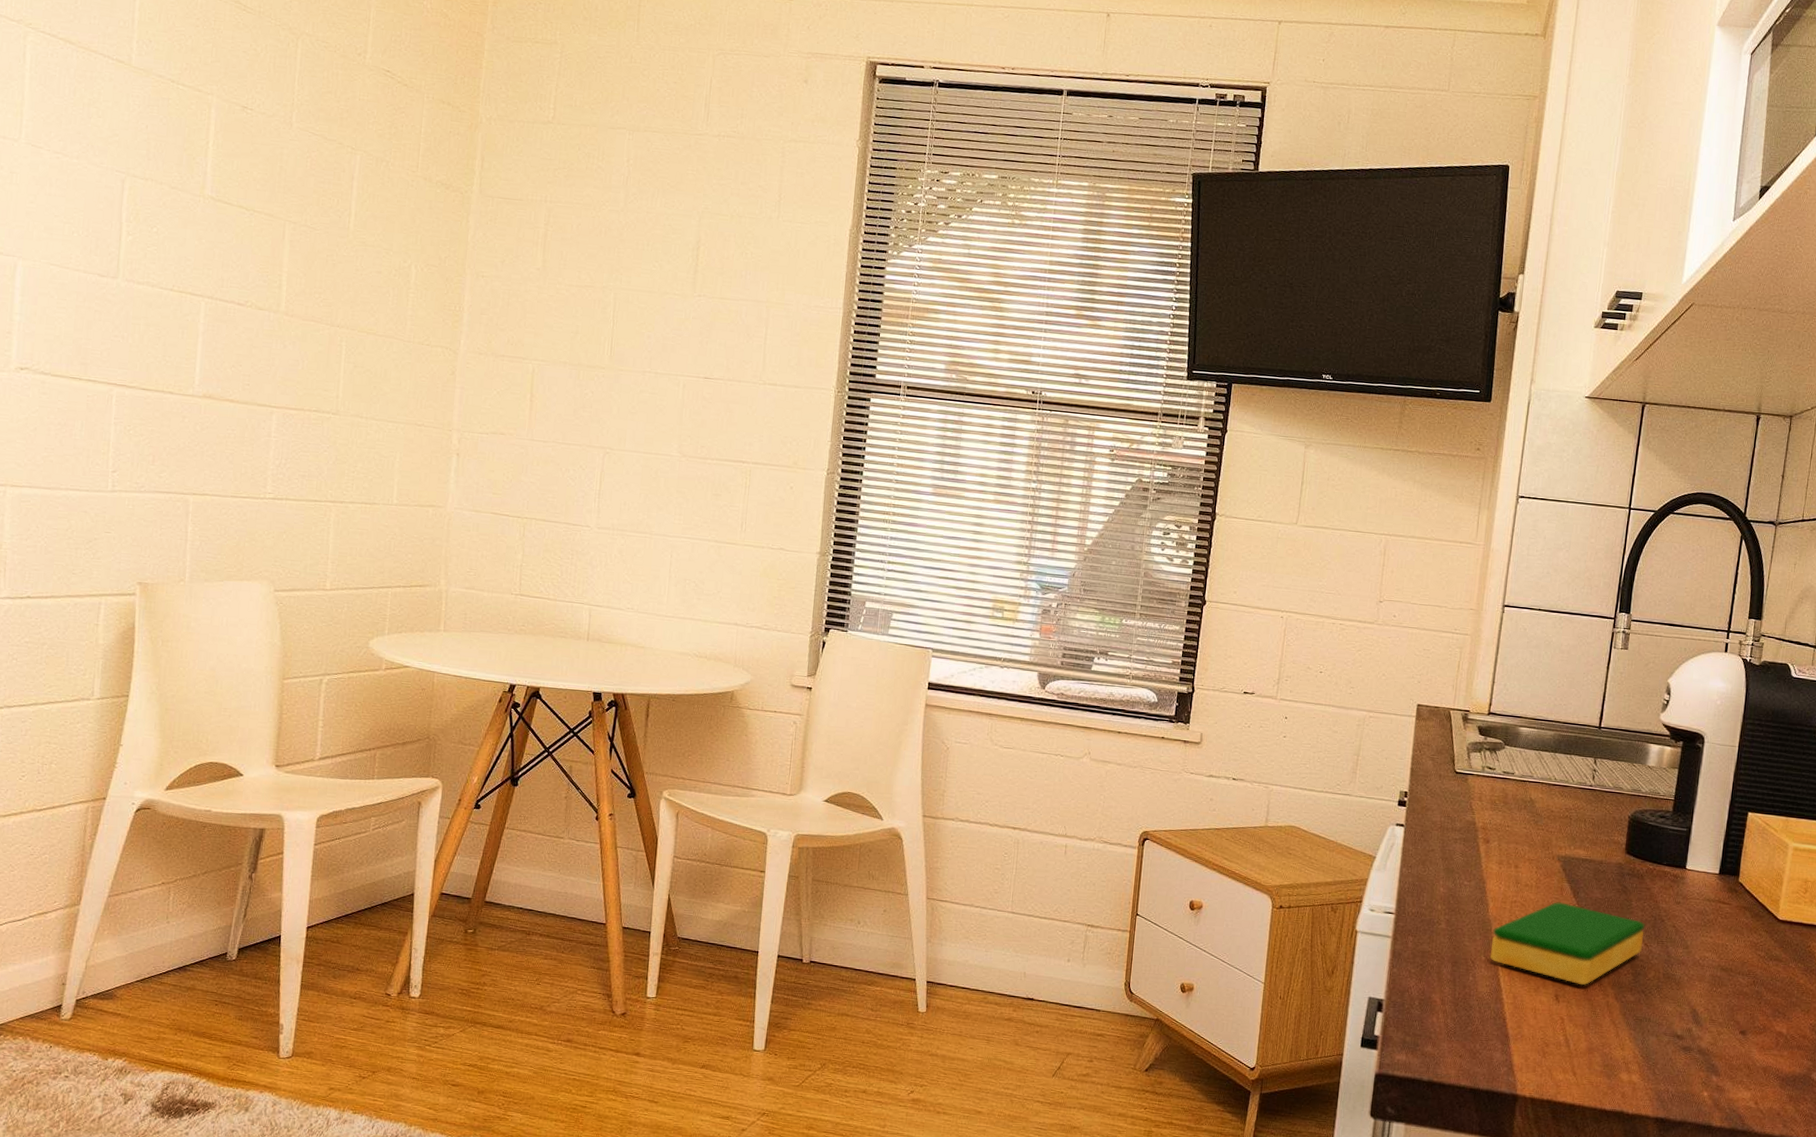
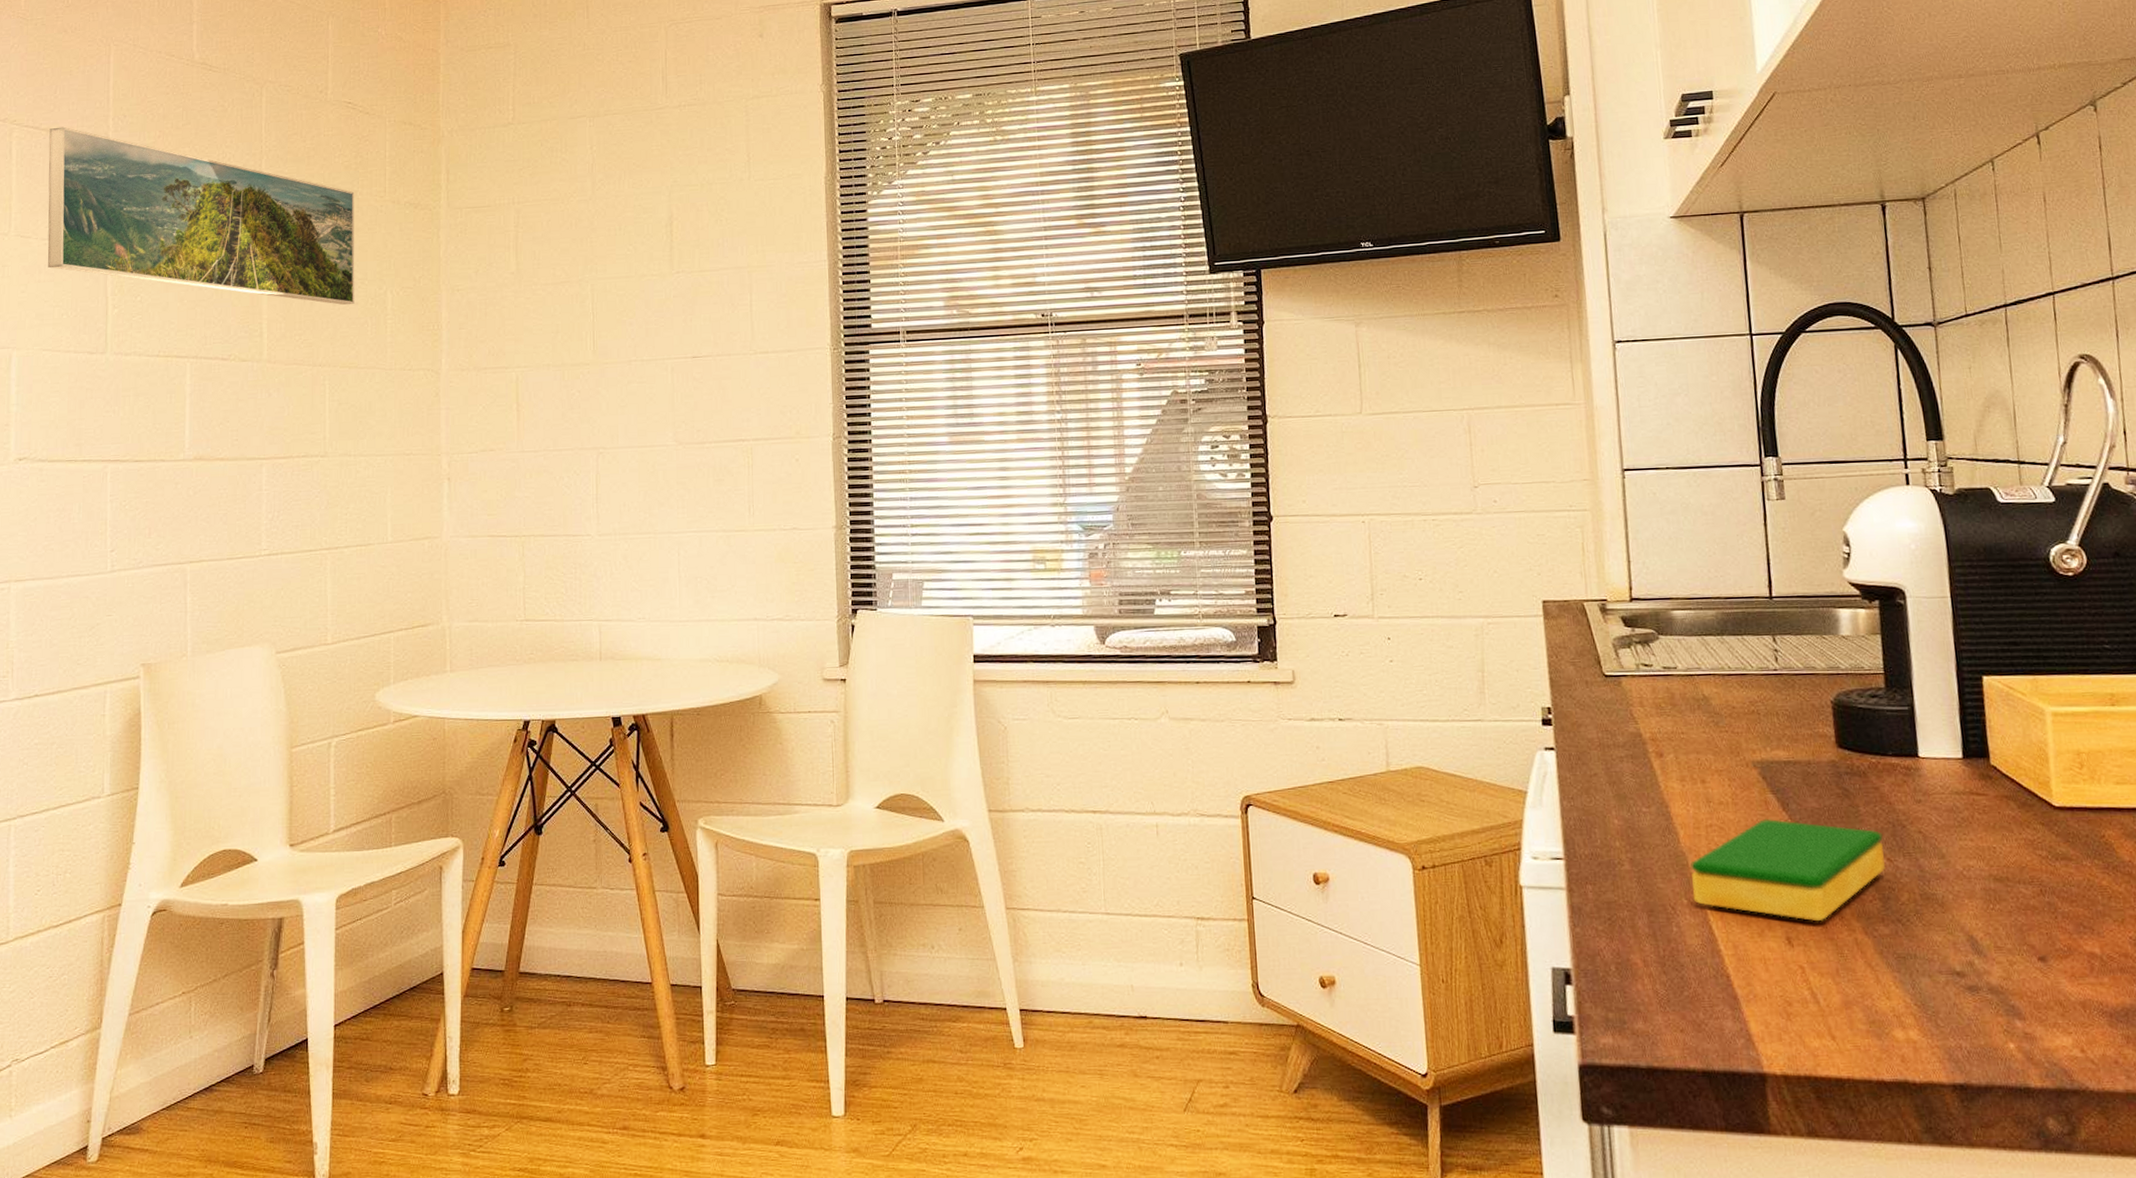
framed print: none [60,39,386,272] -> present [47,127,355,305]

